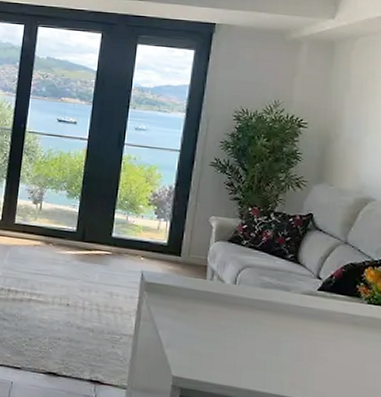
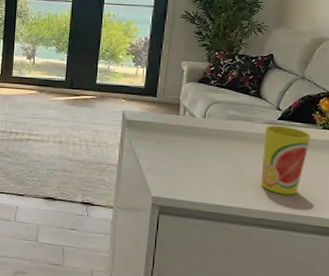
cup: none [298,296,355,382] -> present [261,125,311,196]

